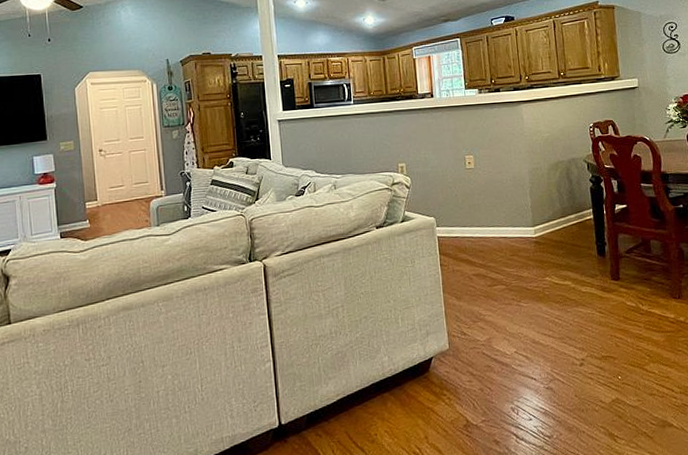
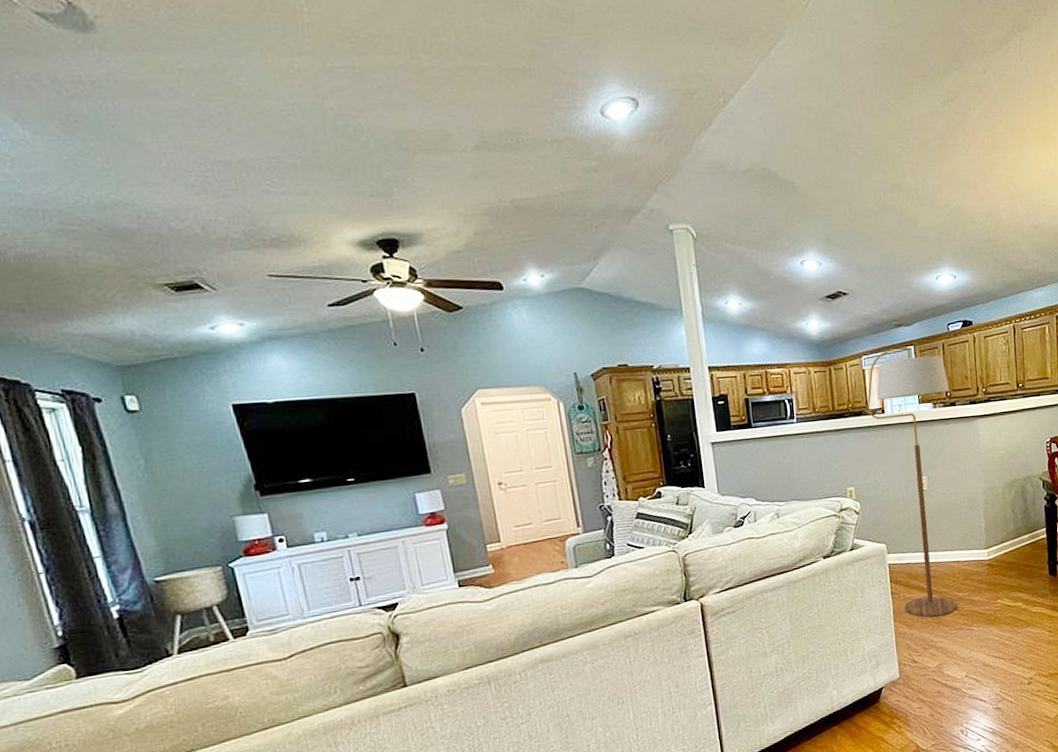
floor lamp: none [417,39,506,291] -> present [866,346,958,618]

